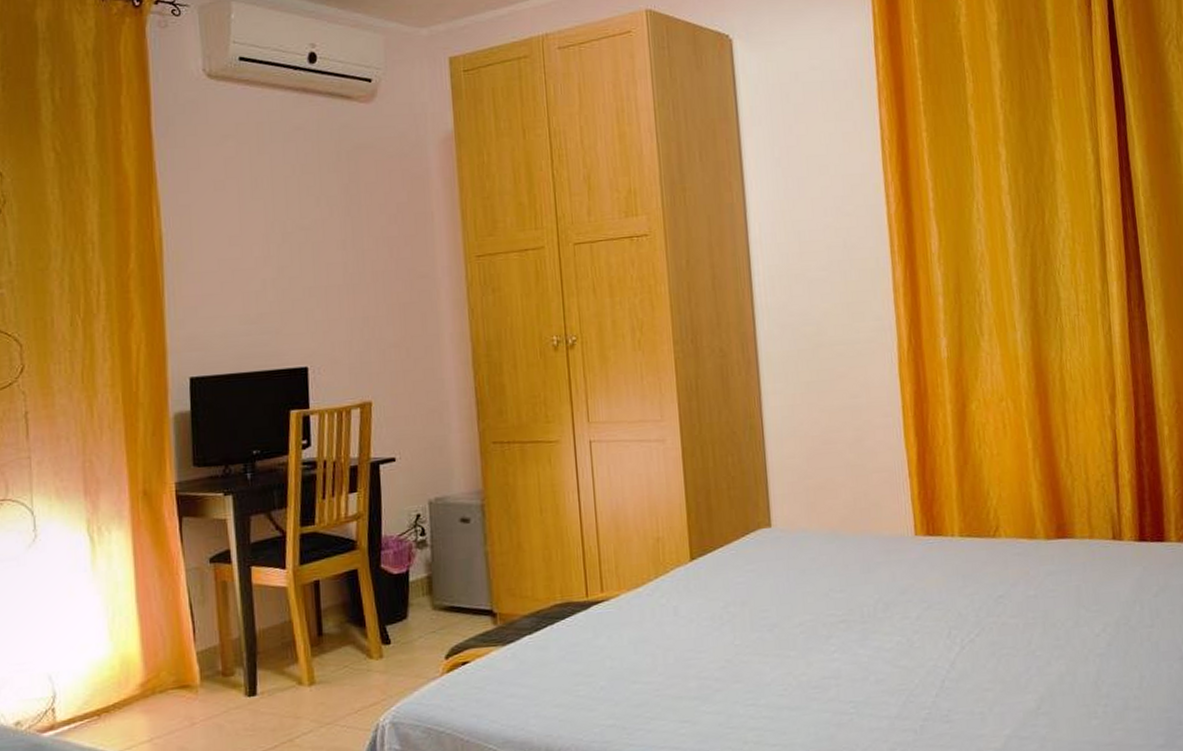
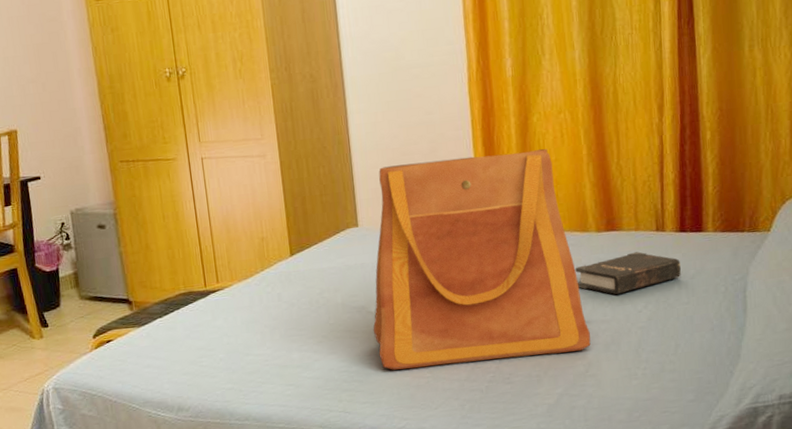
tote bag: none [786,441,1043,704] -> present [373,149,591,370]
hardback book: none [1023,563,1143,615] -> present [576,251,681,295]

